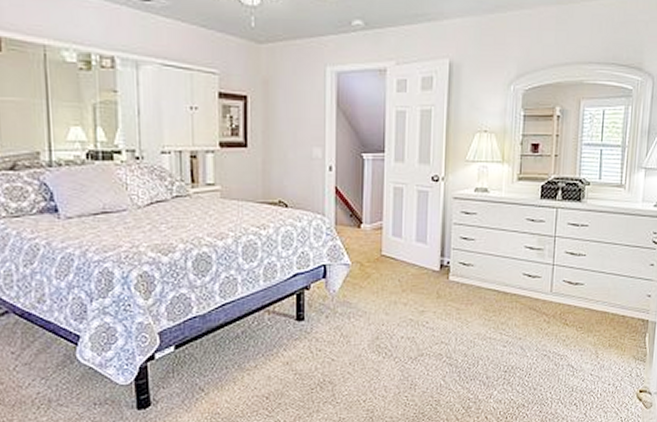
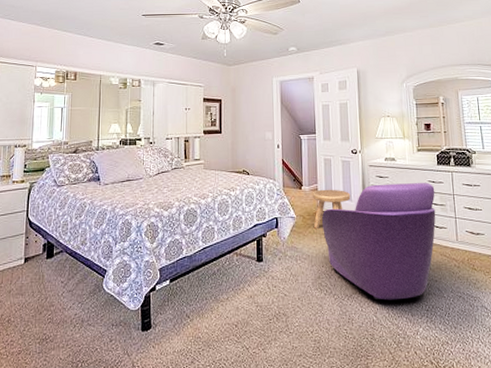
stool: none [373,228,426,280] -> present [313,189,351,230]
armchair: none [386,221,533,362] -> present [322,183,436,301]

